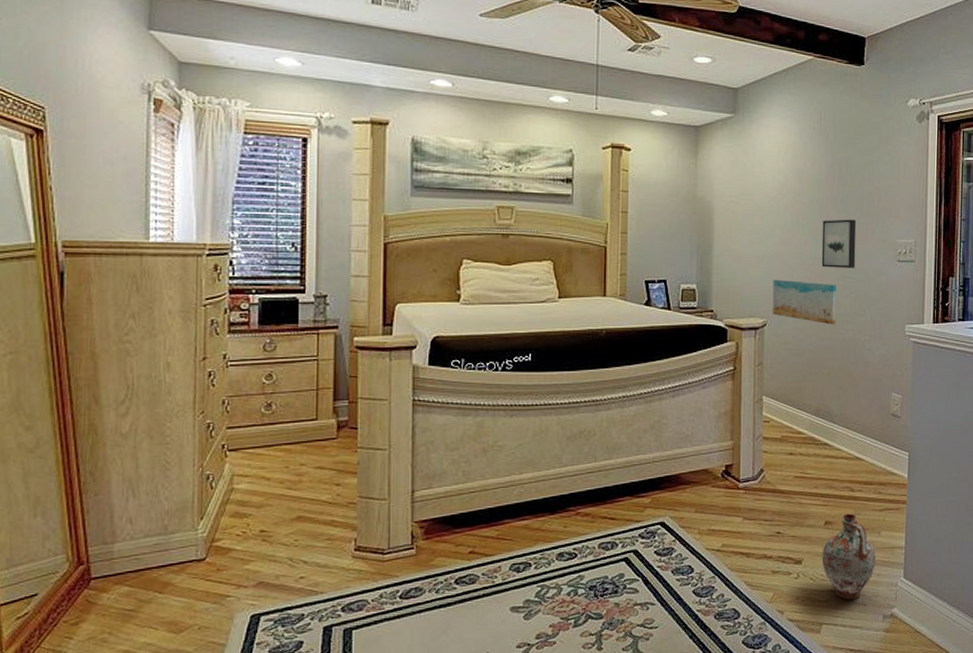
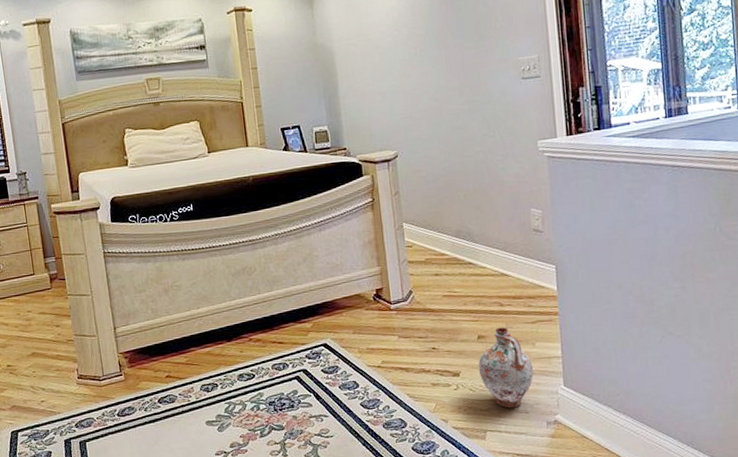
wall art: present [772,280,837,325] -> none [399,109,466,150]
wall art: present [821,219,857,269] -> none [440,43,479,95]

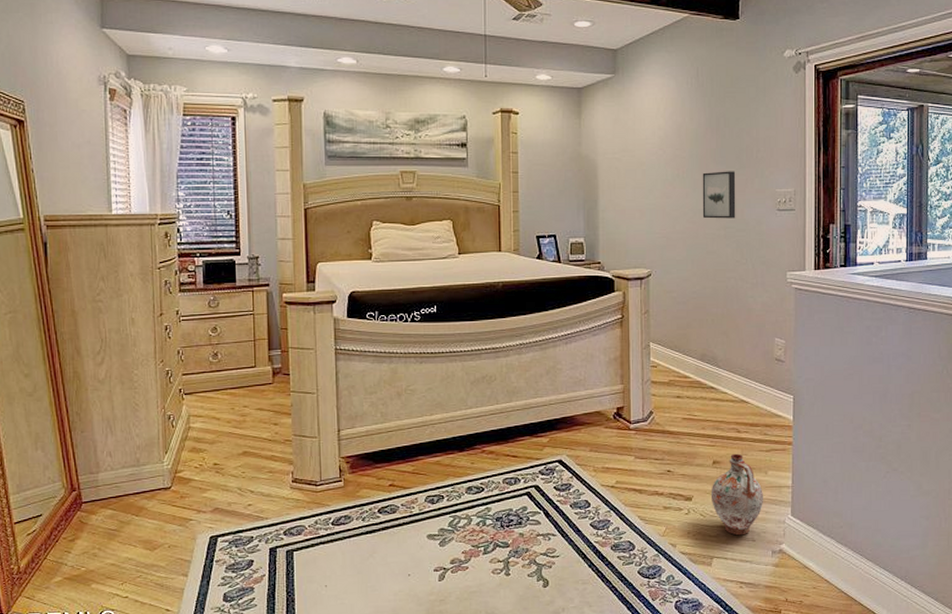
wall art: none [440,43,479,95] -> present [702,171,736,219]

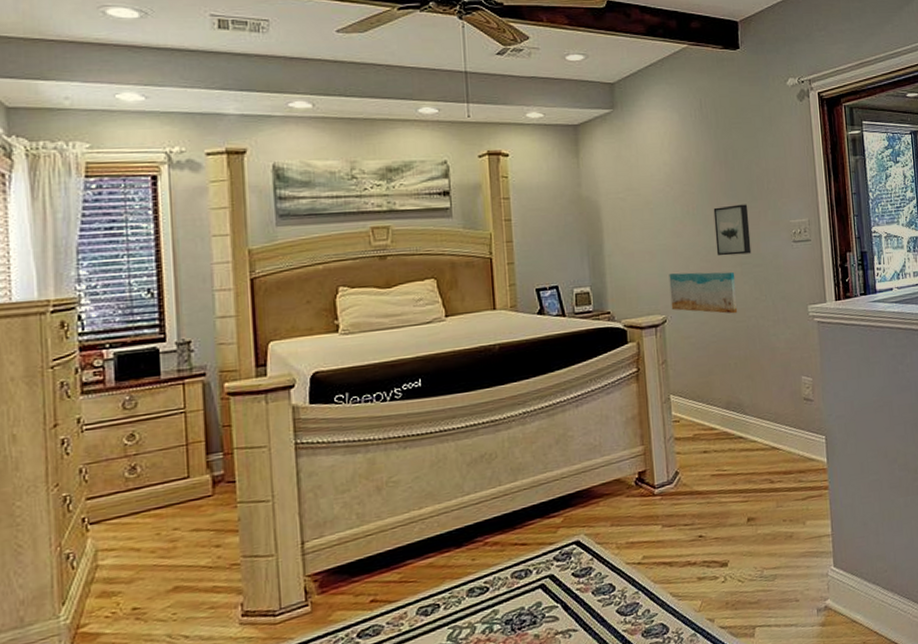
wall art: none [656,232,719,274] -> present [669,272,738,314]
ceramic jug: present [710,453,764,536] -> none [747,506,804,598]

